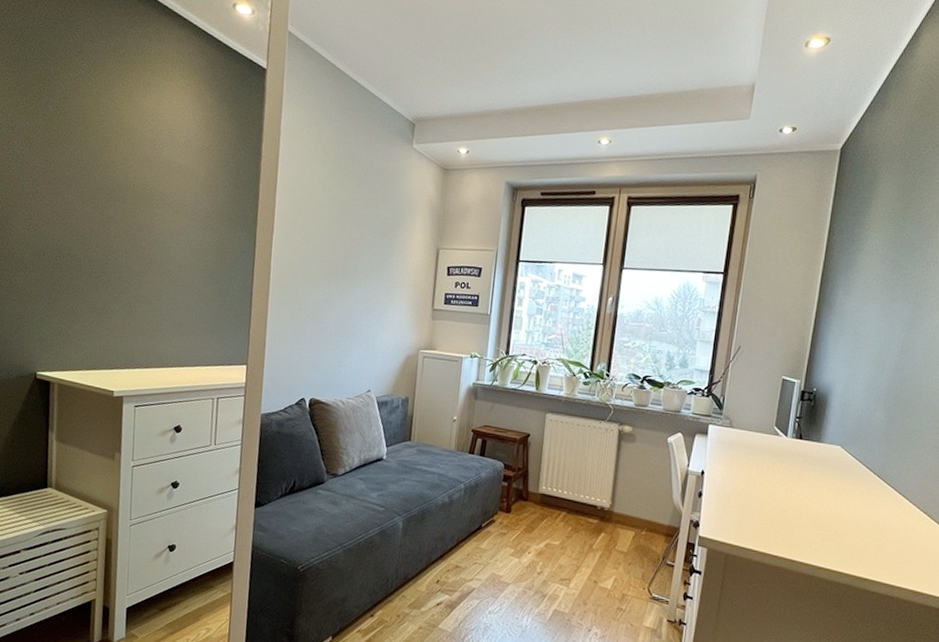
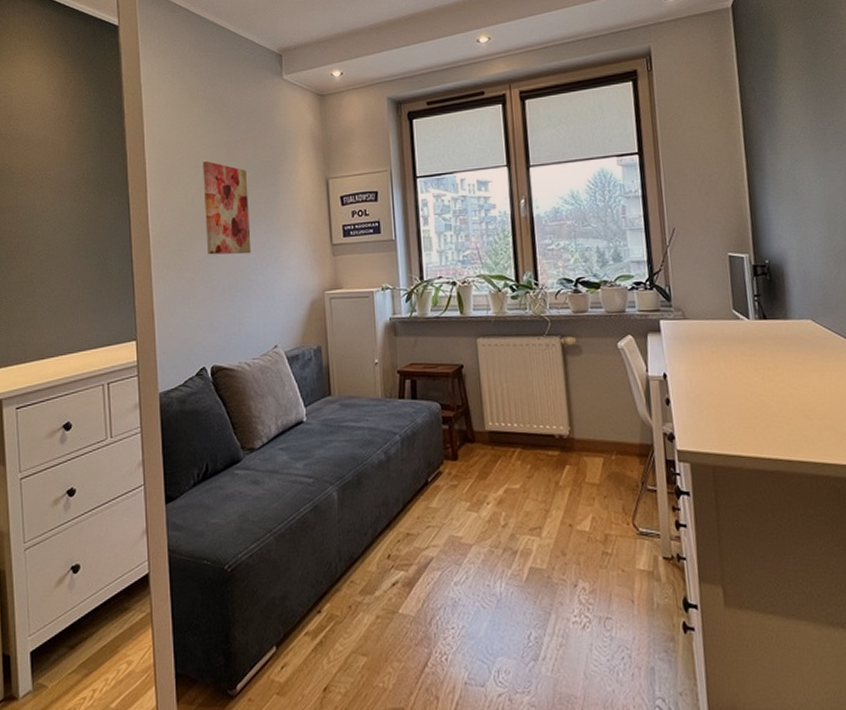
wall art: none [320,213,366,305] -> present [203,161,252,255]

